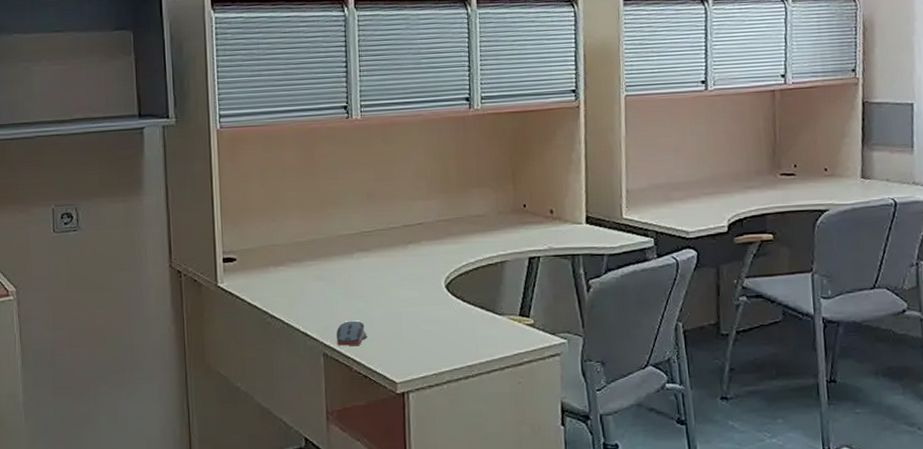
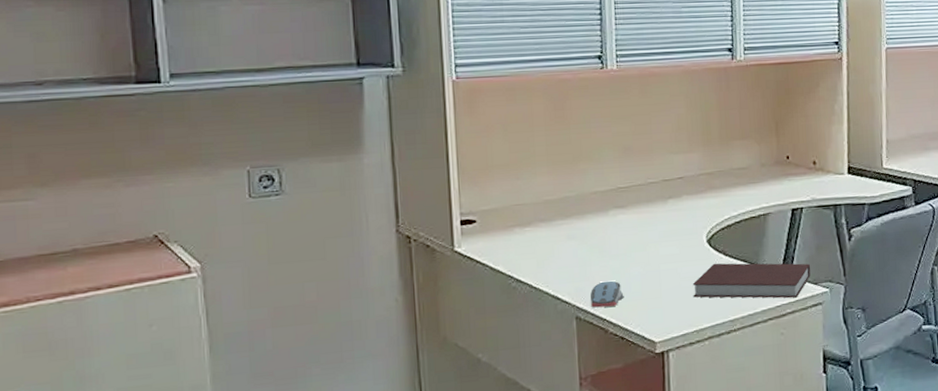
notebook: none [431,308,548,347] -> present [692,263,811,299]

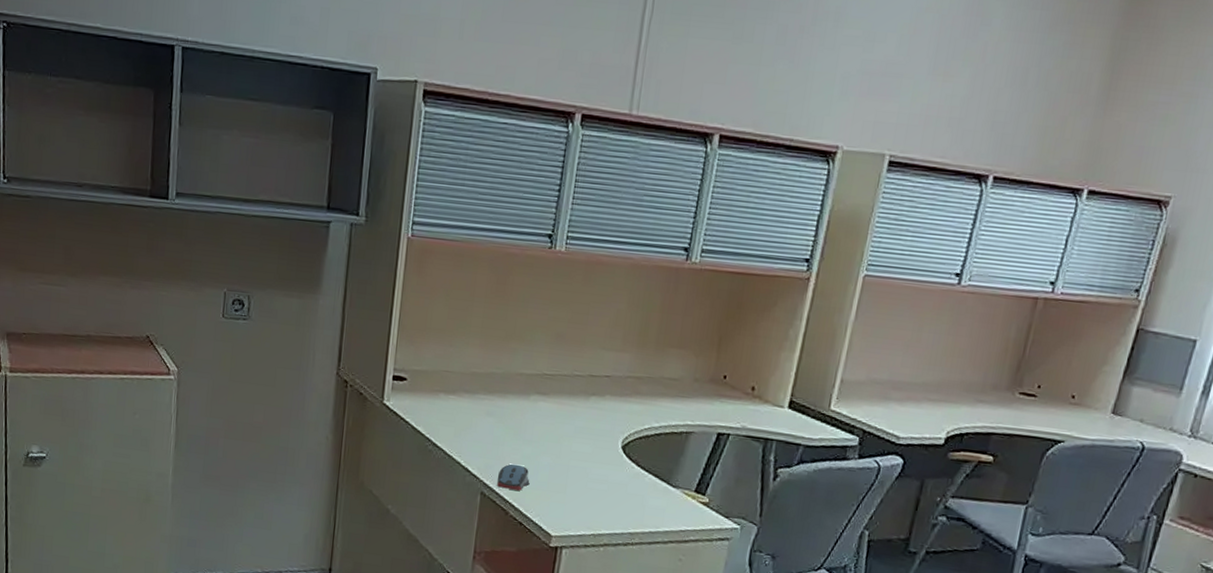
notebook: present [692,263,811,299] -> none [597,471,725,527]

